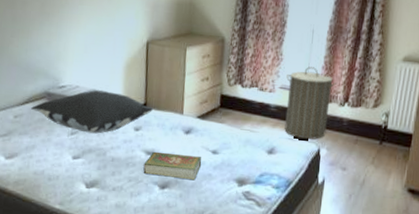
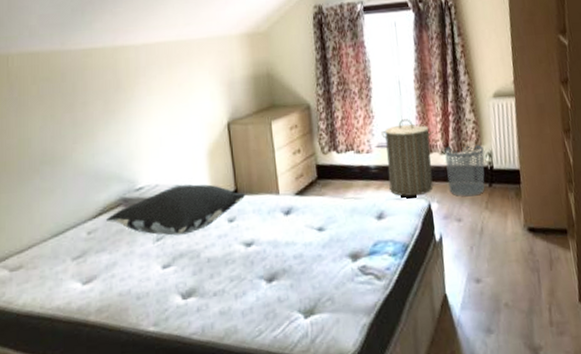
book: present [143,151,202,181] -> none [244,237,309,269]
waste bin: none [340,99,382,150] -> present [444,144,485,197]

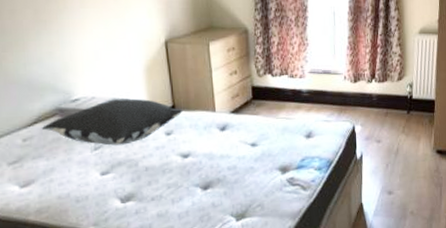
laundry hamper: present [381,119,433,197] -> none [314,48,362,119]
waste bin: present [444,144,485,197] -> none [371,75,406,121]

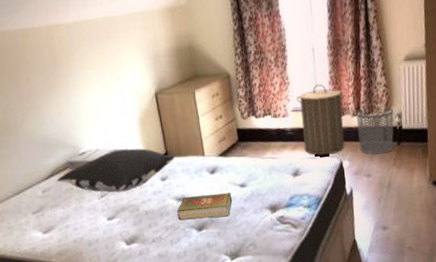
book: none [181,151,242,178] -> present [177,193,233,220]
laundry hamper: none [314,48,362,119] -> present [296,84,346,156]
waste bin: none [371,75,406,121] -> present [356,106,394,155]

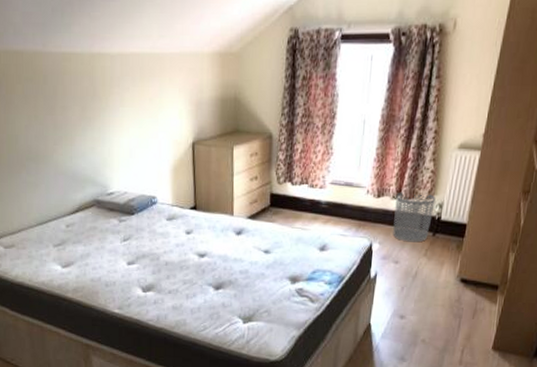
pillow: present [56,148,175,193] -> none [81,195,204,239]
book: present [177,193,233,220] -> none [197,253,255,280]
laundry hamper: present [296,84,346,156] -> none [336,160,389,235]

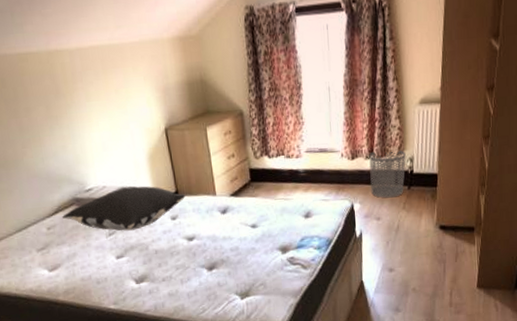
pillow: none [81,195,204,239] -> present [61,186,186,231]

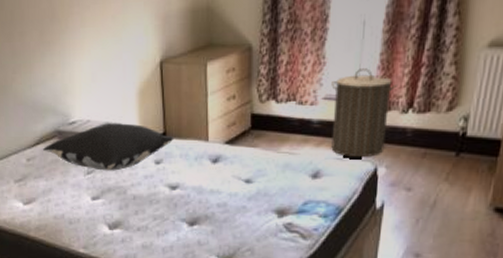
laundry hamper: none [310,125,360,198] -> present [331,68,397,158]
waste bin: present [369,149,406,198] -> none [403,104,459,165]

